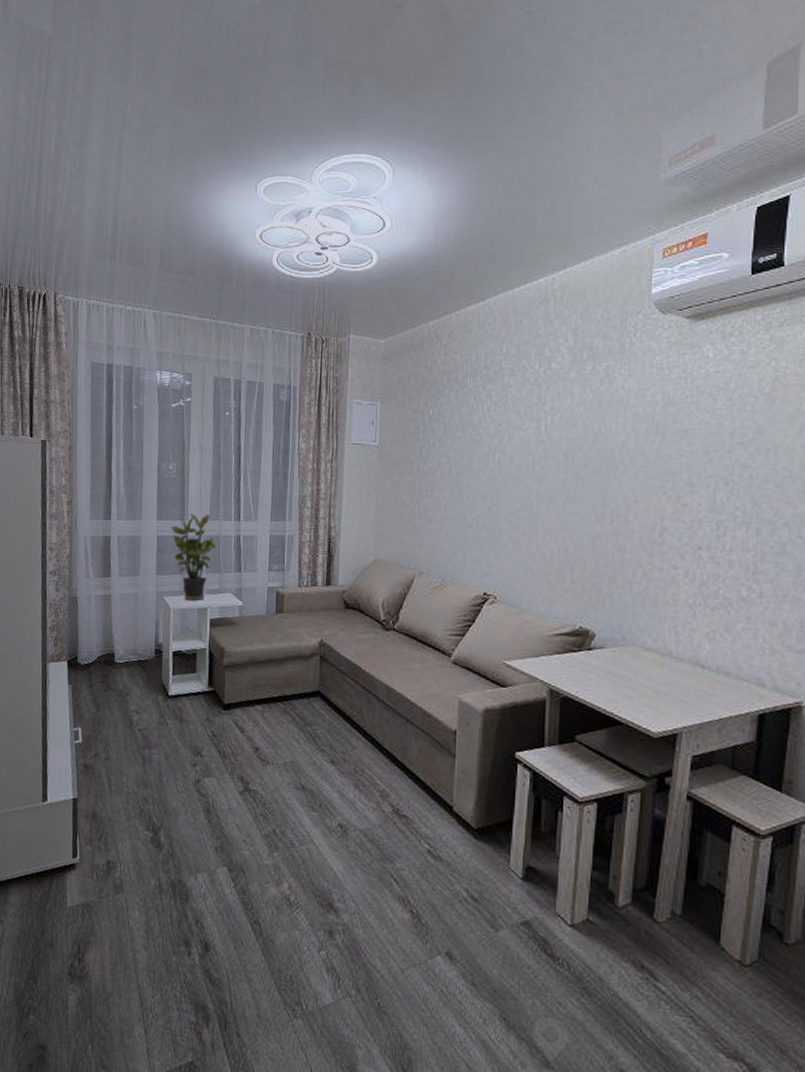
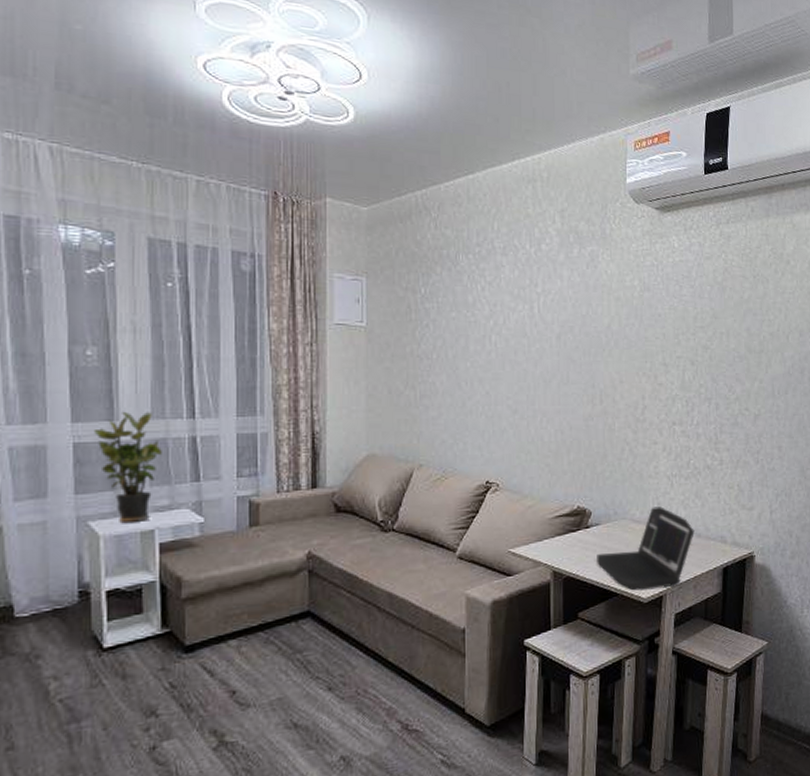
laptop: none [599,636,722,726] -> present [597,506,695,590]

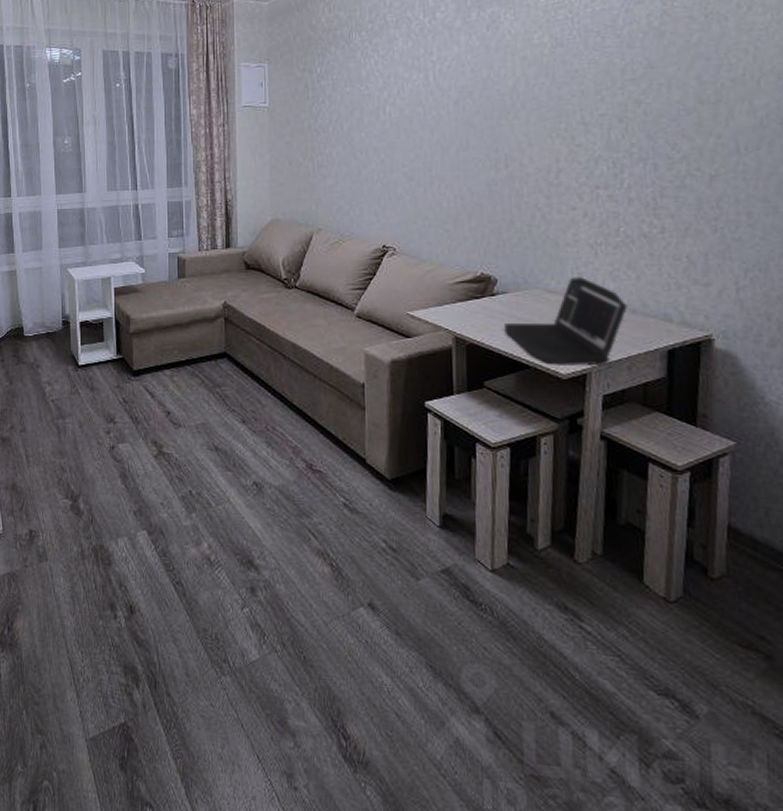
potted plant: present [93,411,162,524] -> none [69,185,115,272]

